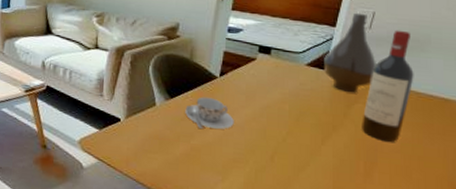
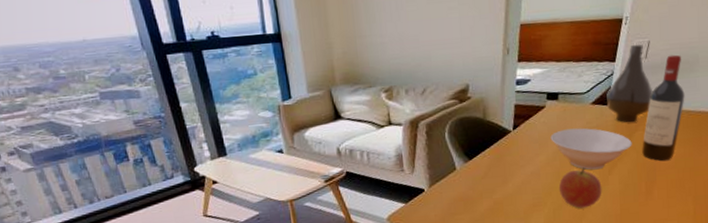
teacup: present [185,96,234,130] -> none [484,151,531,184]
bowl: none [259,86,350,137] -> present [550,128,632,170]
fruit: none [263,131,313,176] -> present [558,167,602,208]

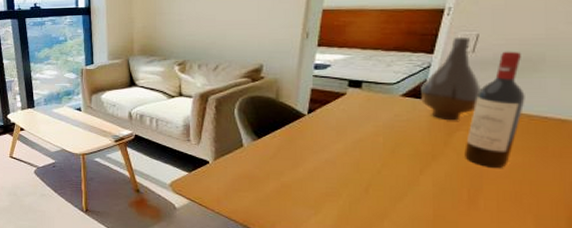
bowl: present [550,128,632,170] -> none [350,119,452,167]
fruit: present [558,167,602,208] -> none [357,162,411,207]

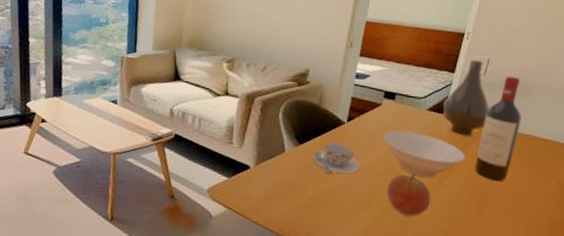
teacup: none [273,135,325,167] -> present [313,142,360,175]
bowl: none [350,119,452,167] -> present [383,130,465,178]
fruit: none [357,162,411,207] -> present [386,173,431,217]

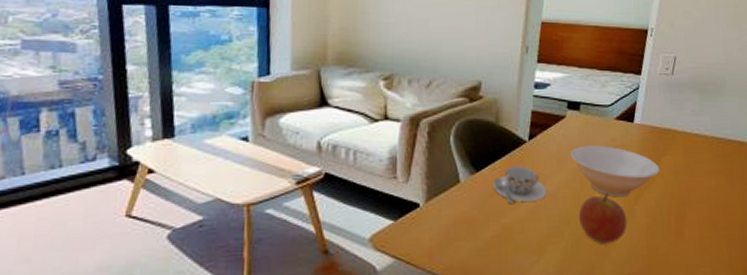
vase: present [442,59,490,135] -> none [631,58,681,144]
wine bottle: present [475,76,521,181] -> none [670,74,714,193]

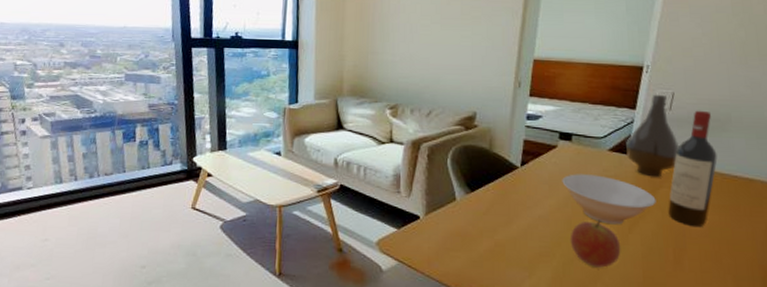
teacup: present [493,166,547,205] -> none [487,188,538,224]
vase: none [631,58,681,144] -> present [625,94,680,176]
wine bottle: none [670,74,714,193] -> present [668,110,718,226]

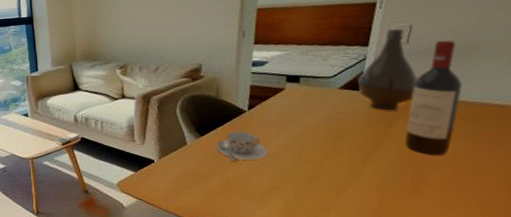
teacup: none [487,188,538,224] -> present [216,131,268,162]
bowl: present [562,174,656,225] -> none [290,112,392,158]
fruit: present [570,220,621,268] -> none [300,154,354,198]

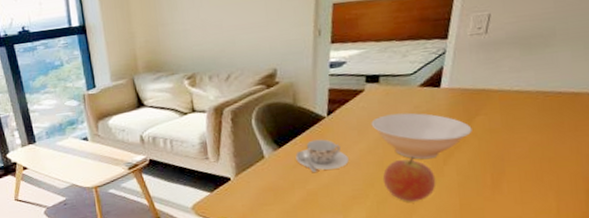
bowl: none [290,112,392,158] -> present [371,112,472,160]
fruit: none [300,154,354,198] -> present [382,156,436,202]
vase: present [357,28,419,110] -> none [438,18,498,106]
wine bottle: present [405,40,463,155] -> none [485,28,540,149]

